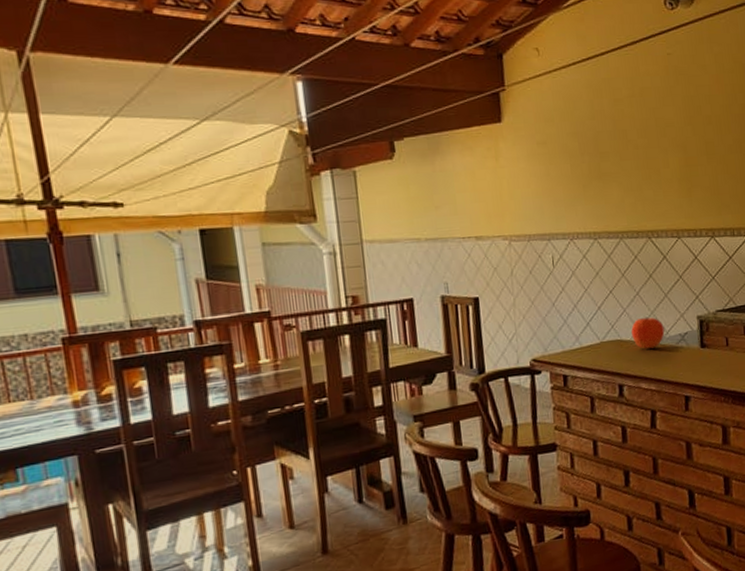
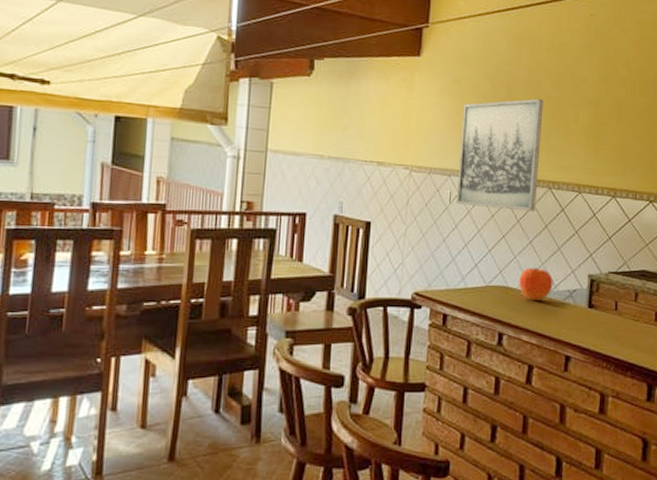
wall art: none [552,149,639,267] -> present [456,98,543,212]

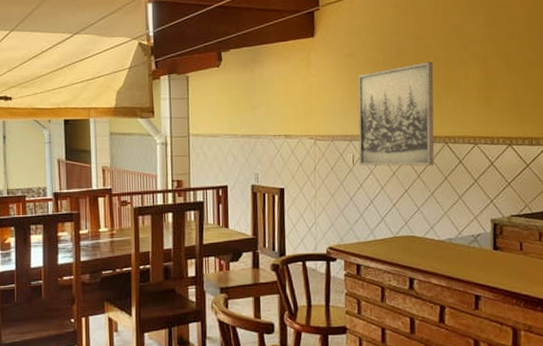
fruit: present [519,267,553,301] -> none [424,216,457,247]

